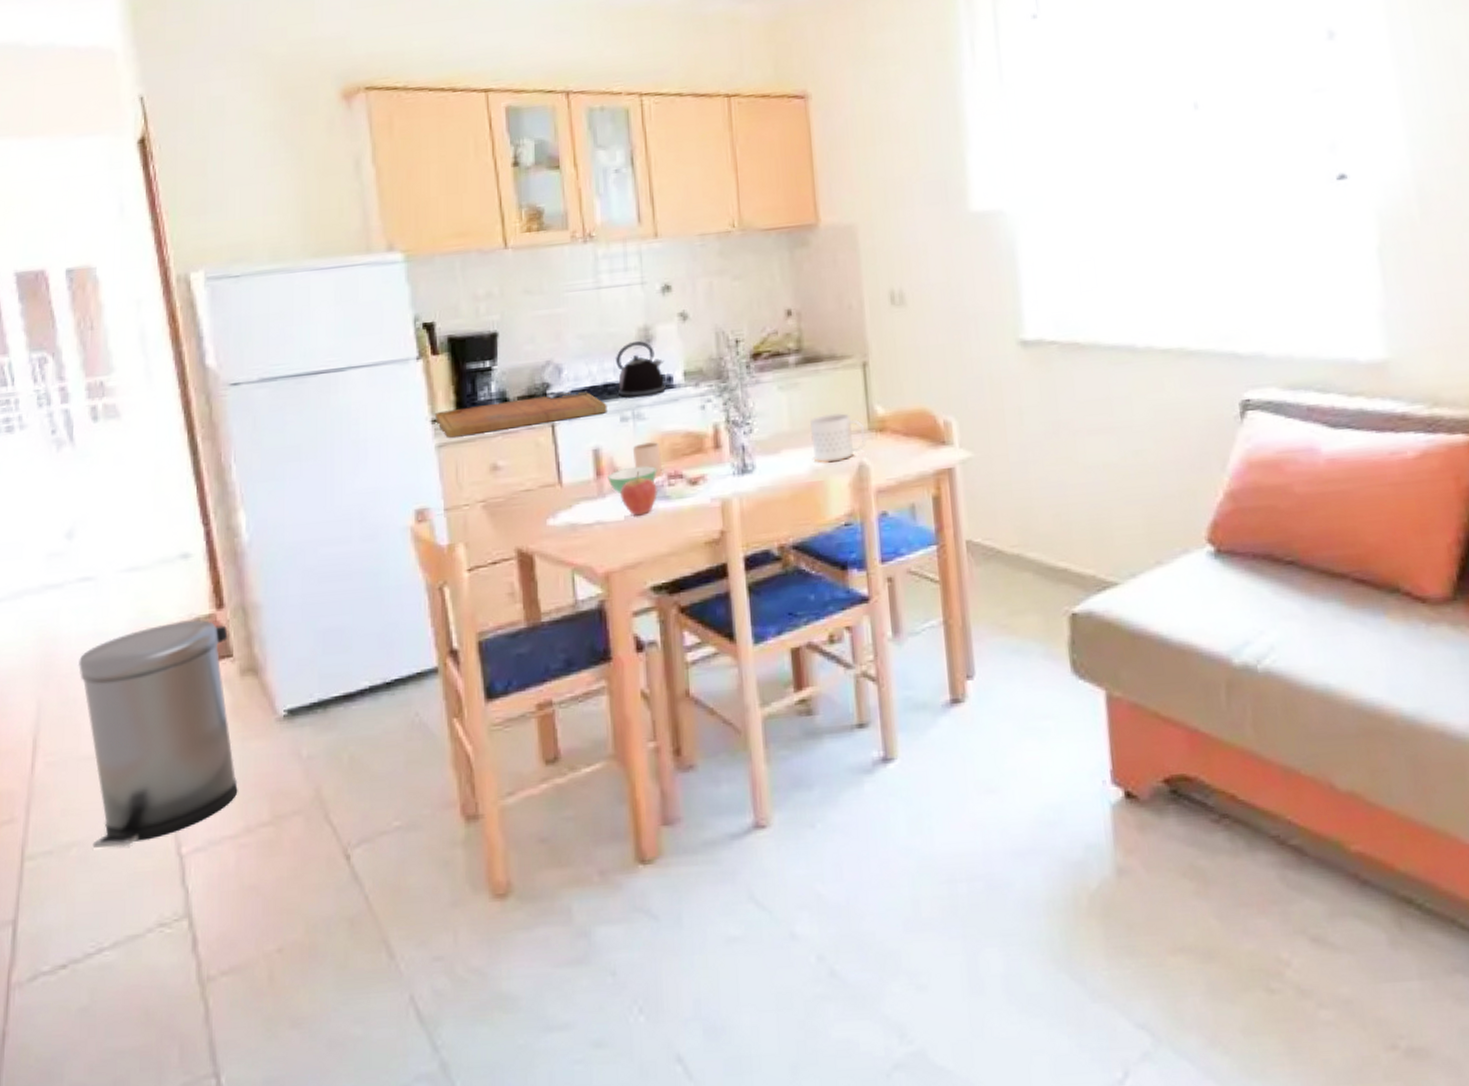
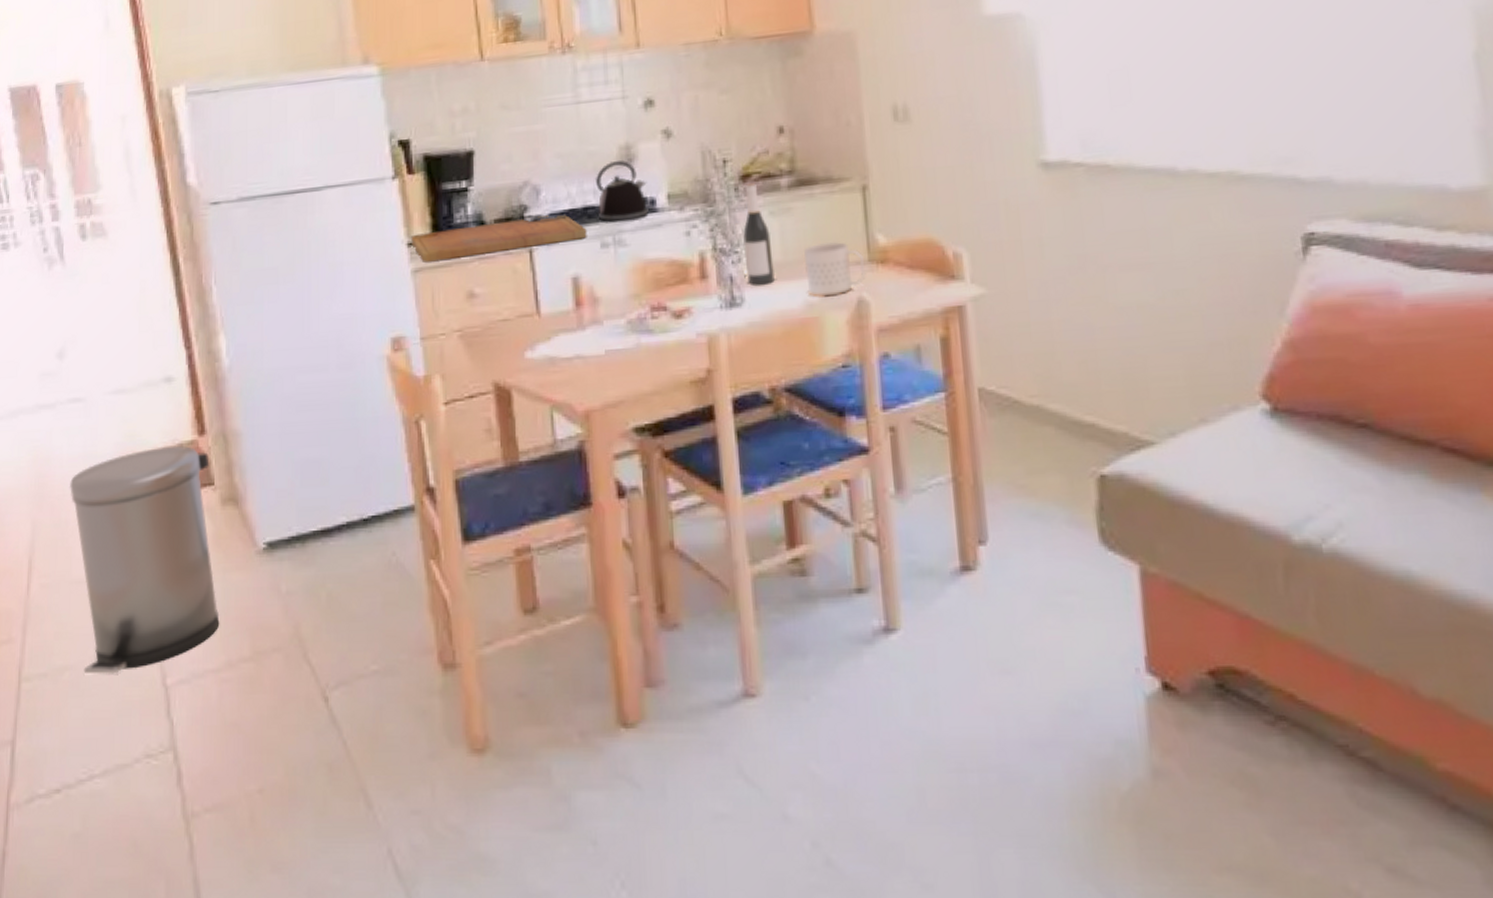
bowl: present [607,466,658,495] -> none [587,297,640,327]
fruit: present [620,470,657,517] -> none [601,301,640,352]
cup: present [632,442,663,478] -> none [613,270,646,310]
wine bottle: none [754,360,783,455] -> present [743,182,775,287]

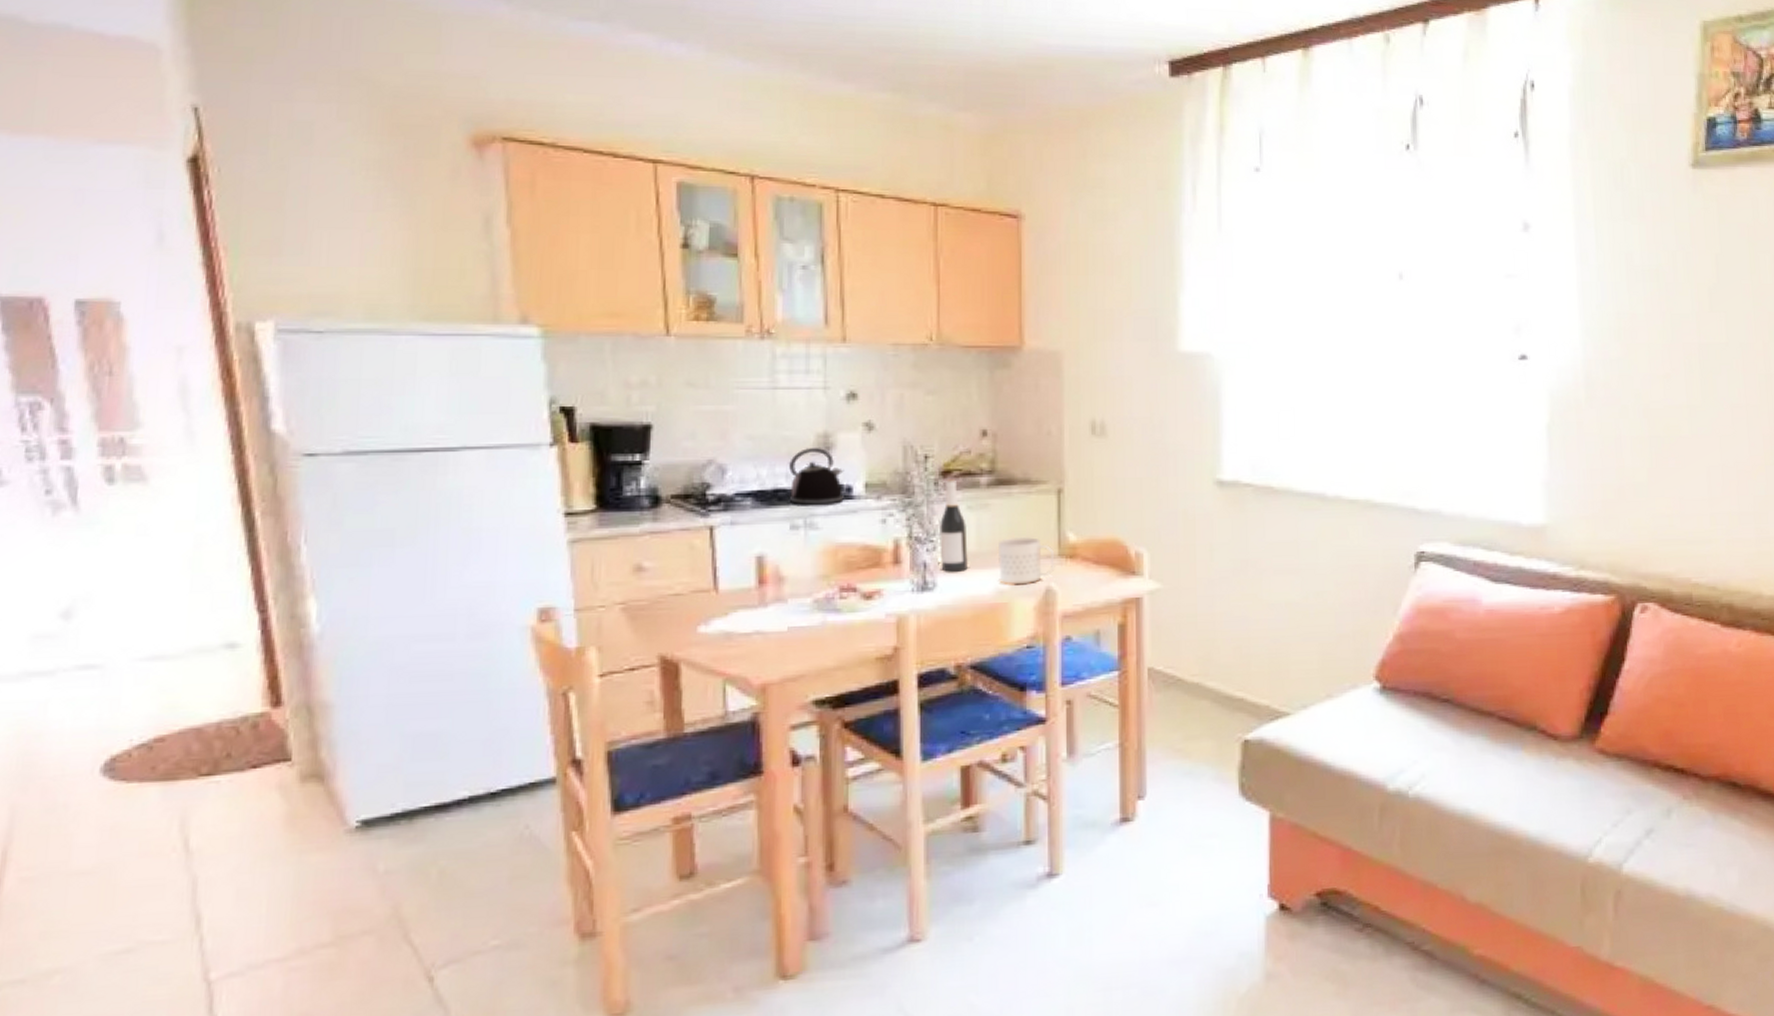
pedal bin: present [69,446,220,674] -> none [71,719,291,975]
cutting board: present [411,214,587,263] -> none [570,495,776,533]

